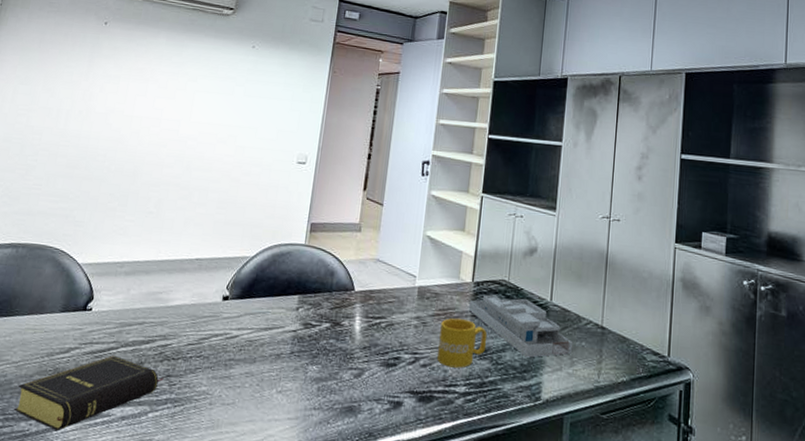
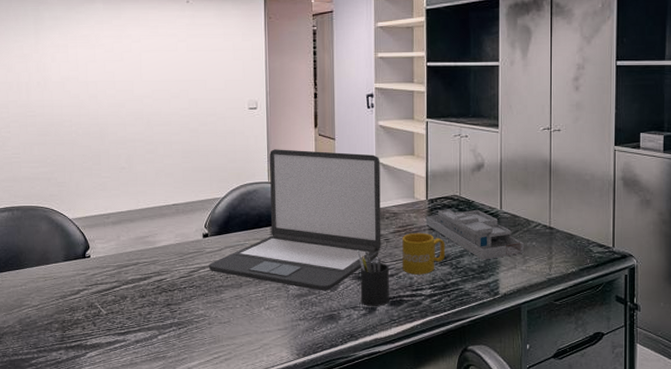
book: present [14,356,164,431] -> none [43,293,165,356]
laptop: none [222,209,428,377] -> present [208,149,381,291]
pen holder: none [386,331,422,401] -> present [357,249,389,306]

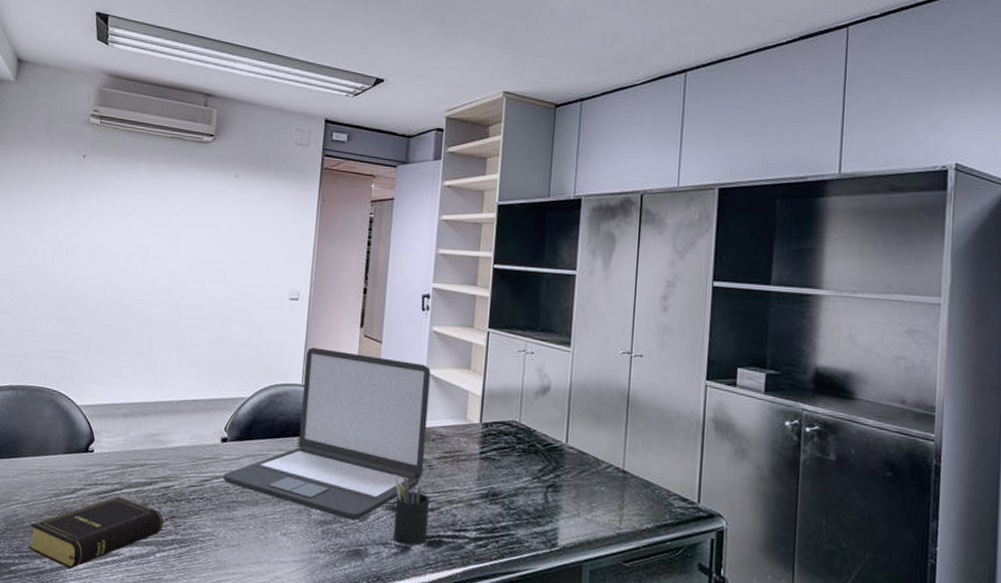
book: none [43,293,165,356] -> present [28,497,169,569]
mug: present [402,232,446,275] -> none [445,460,498,513]
desk organizer: present [425,209,524,260] -> none [477,436,591,503]

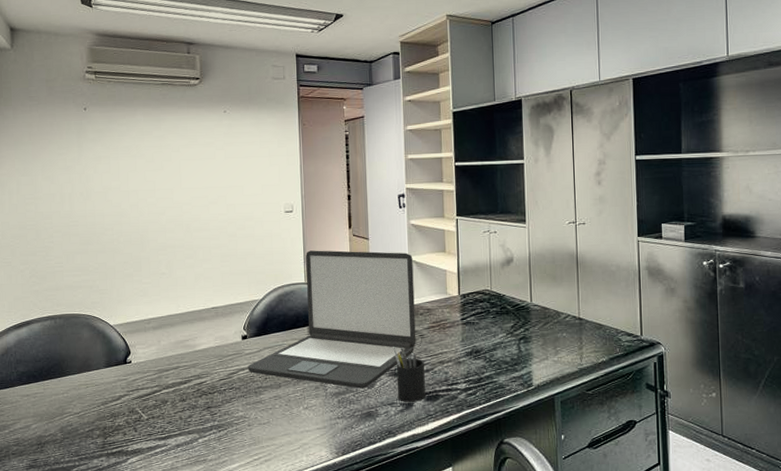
book: present [28,497,169,569] -> none [84,397,205,463]

